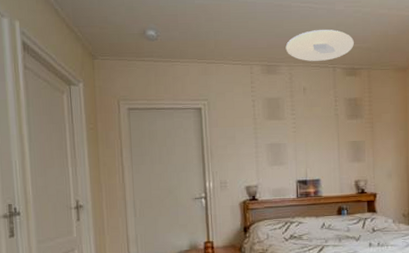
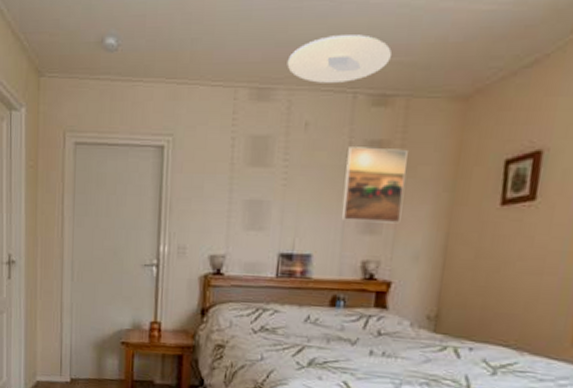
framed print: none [335,103,376,154] -> present [341,147,408,224]

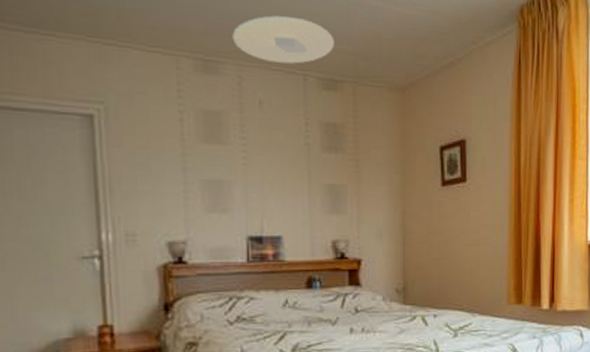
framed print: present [341,147,408,224] -> none [305,128,362,203]

